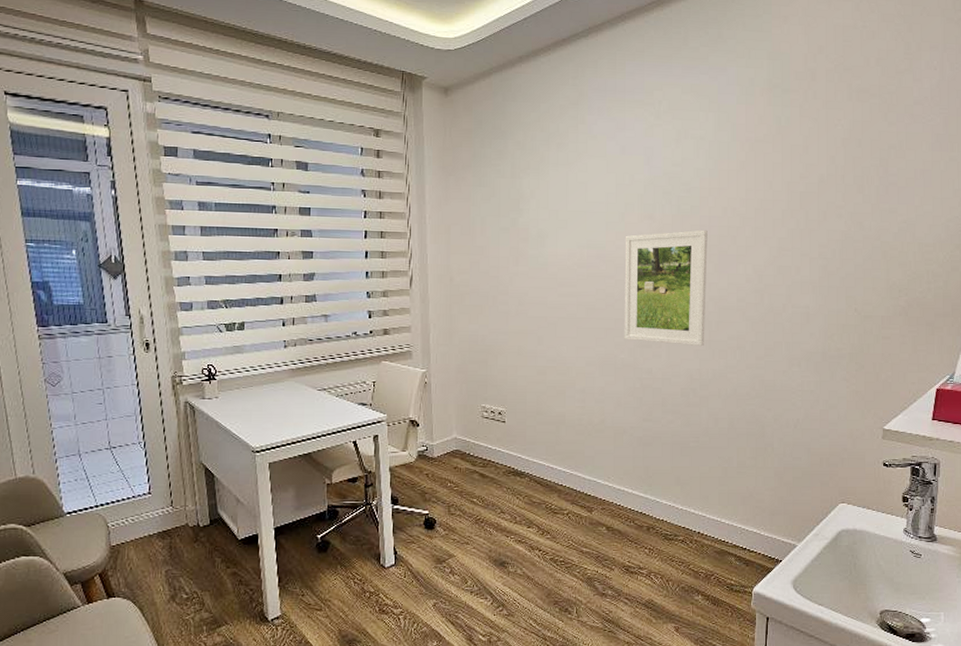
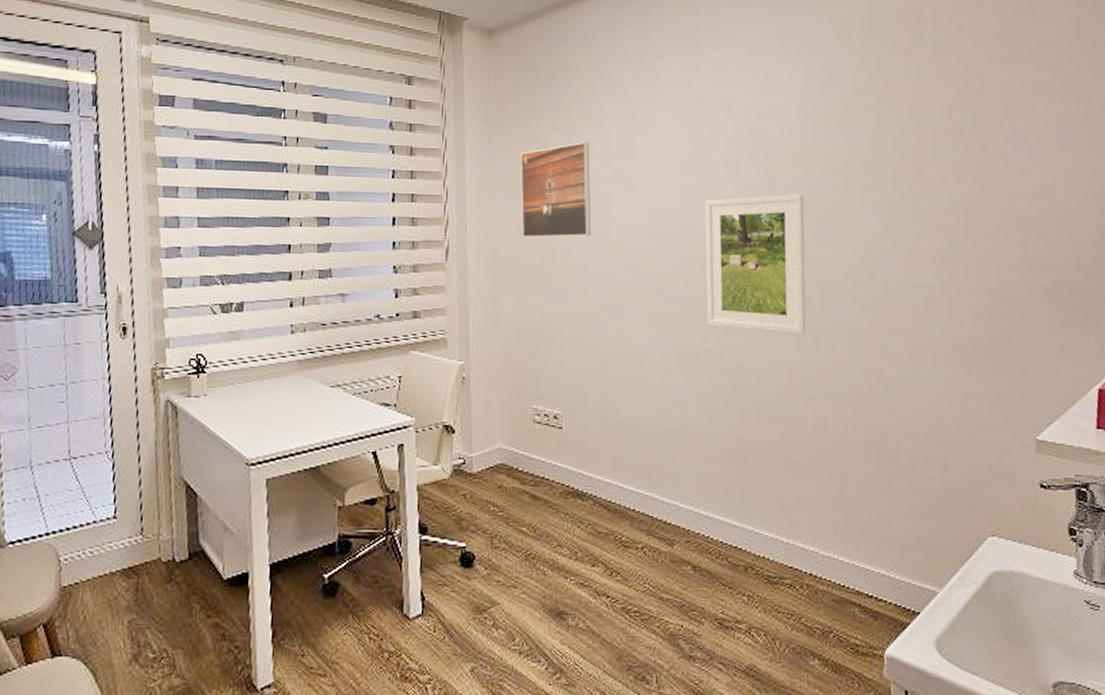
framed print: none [472,186,531,268] -> present [520,142,592,238]

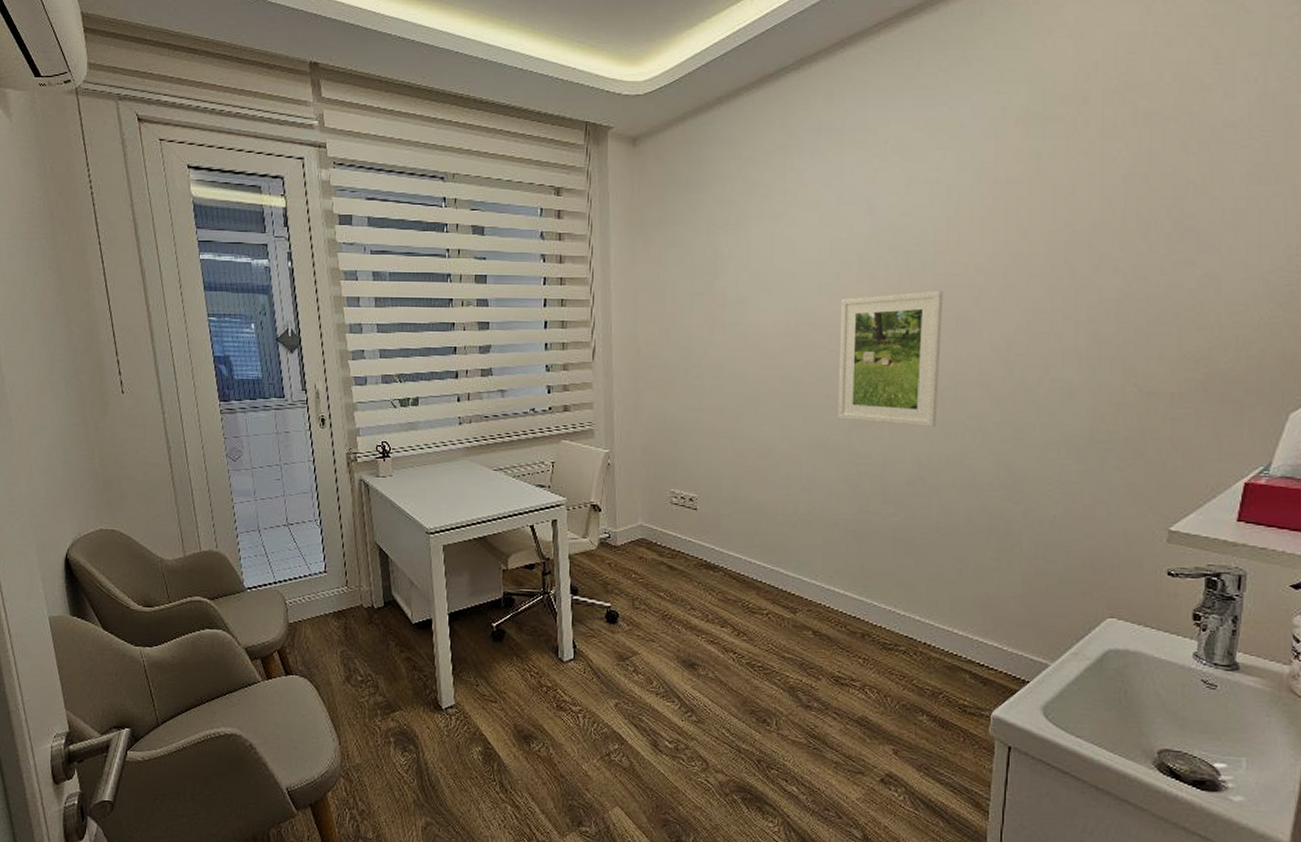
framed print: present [520,142,592,238] -> none [662,245,729,338]

